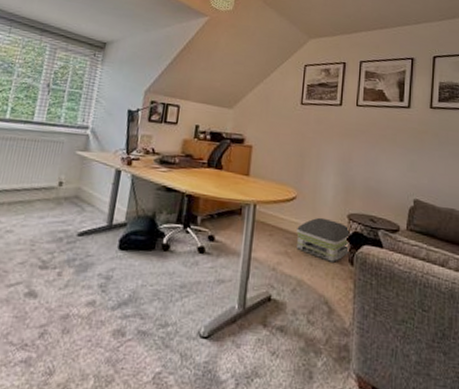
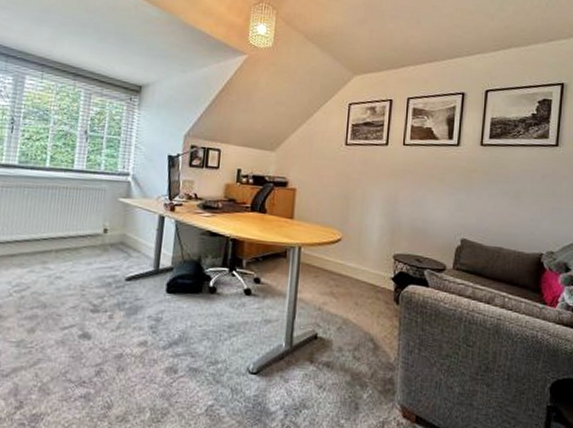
air purifier: present [296,217,350,262] -> none [342,258,396,302]

